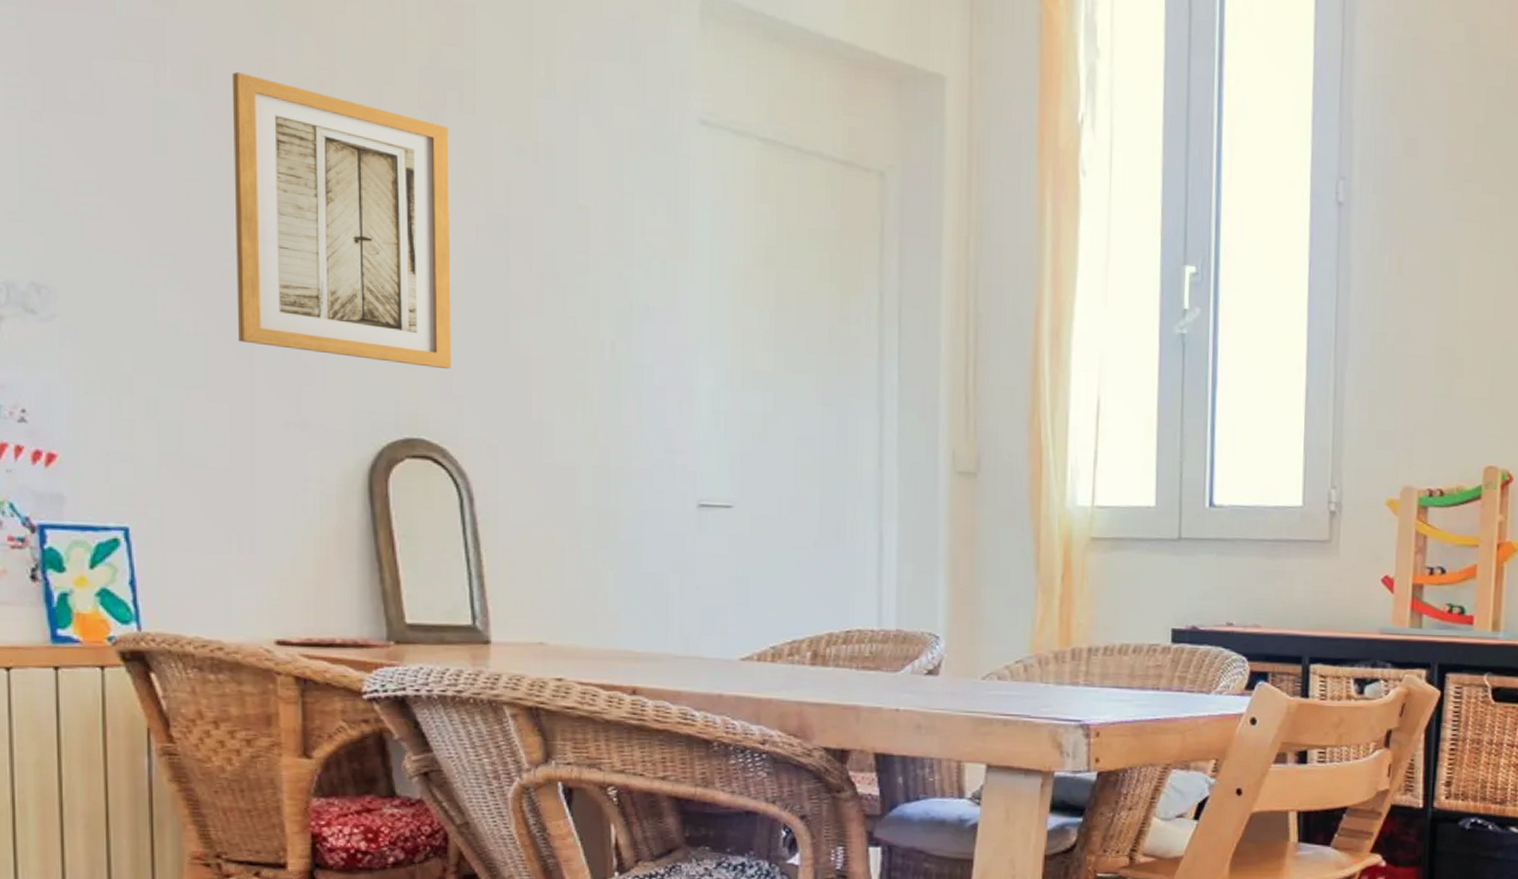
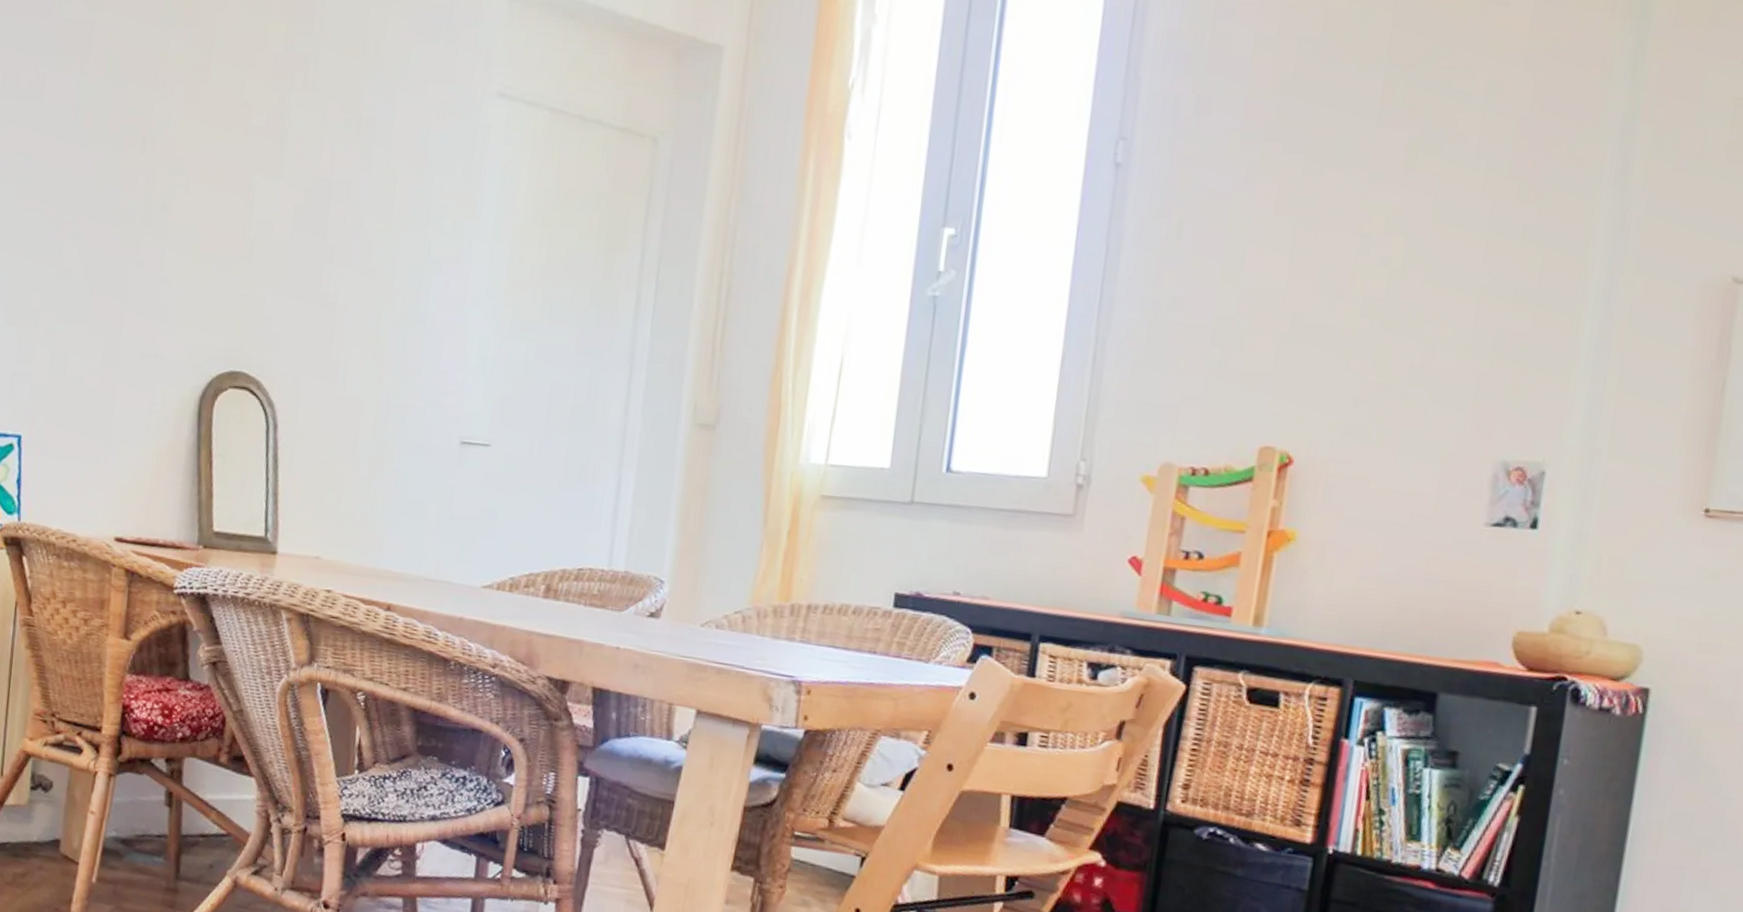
wall art: present [231,71,451,370] -> none [116,61,293,313]

